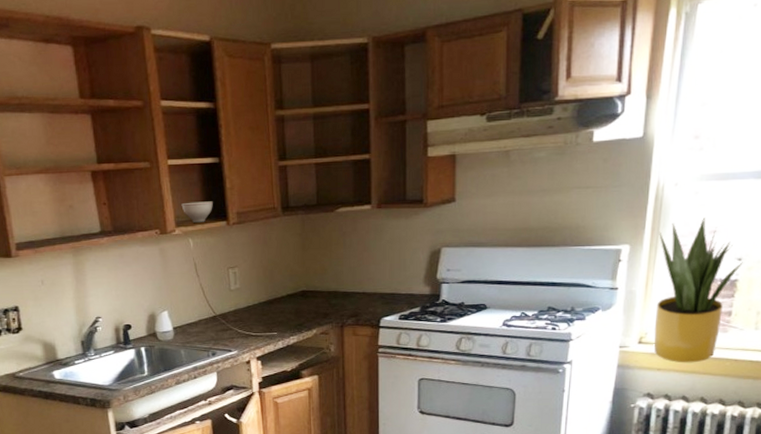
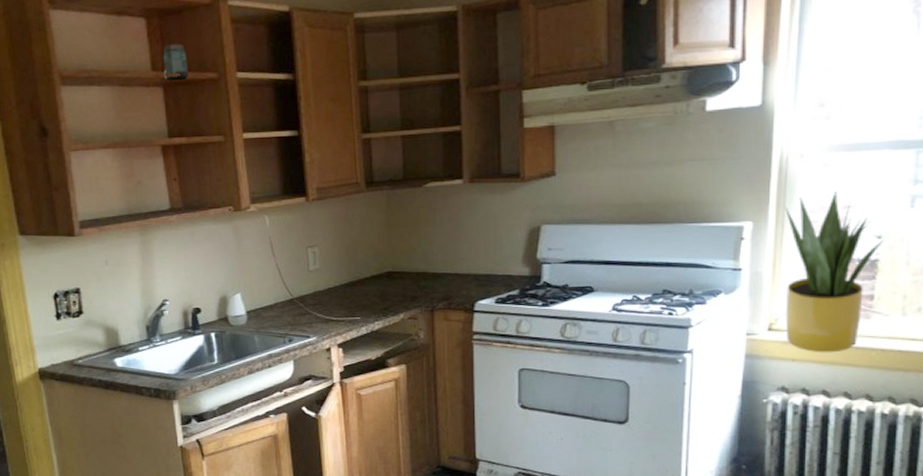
peanut butter: none [89,72,116,109] -> present [162,44,189,81]
bowl: present [181,201,214,223] -> none [257,176,292,199]

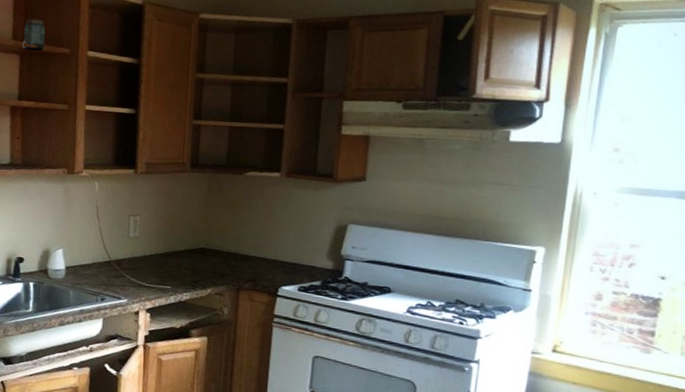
planter: present [785,191,883,353] -> none [569,230,666,382]

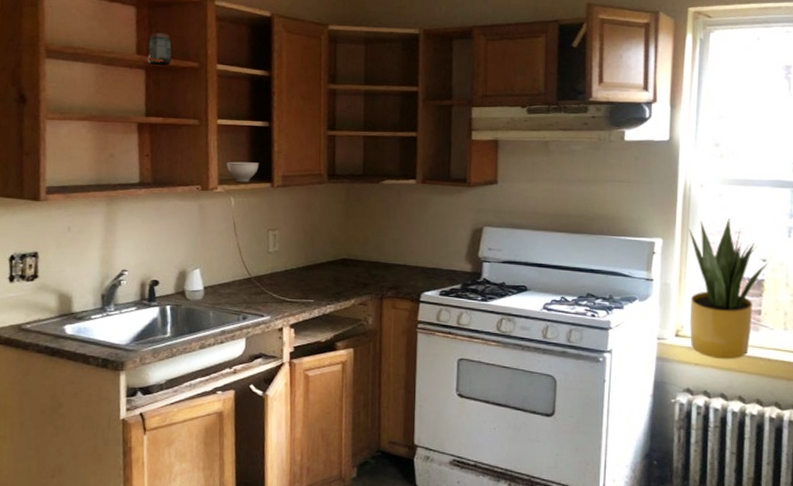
bowl: none [92,147,125,168] -> present [226,161,260,182]
planter: none [569,230,666,382] -> present [689,218,767,360]

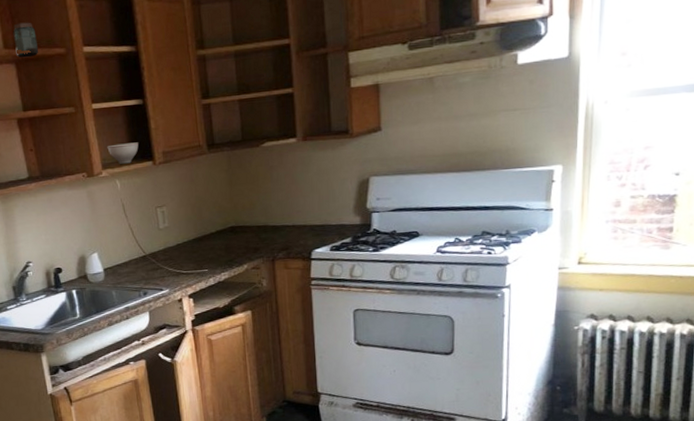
planter: present [689,218,767,360] -> none [592,133,681,283]

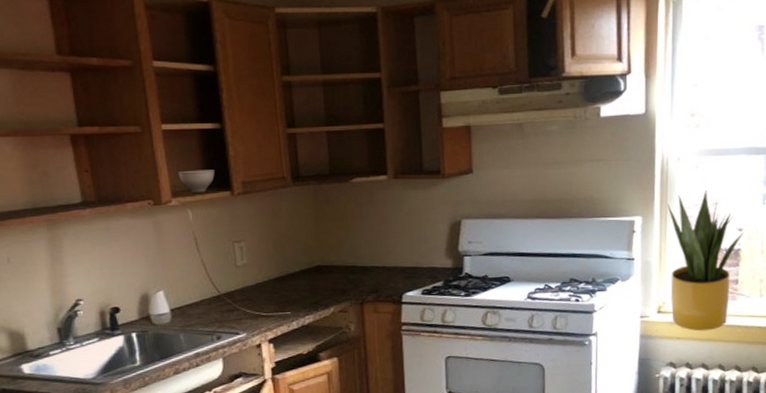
peanut butter: present [13,22,39,58] -> none [68,27,100,67]
planter: none [592,133,681,283] -> present [667,190,743,332]

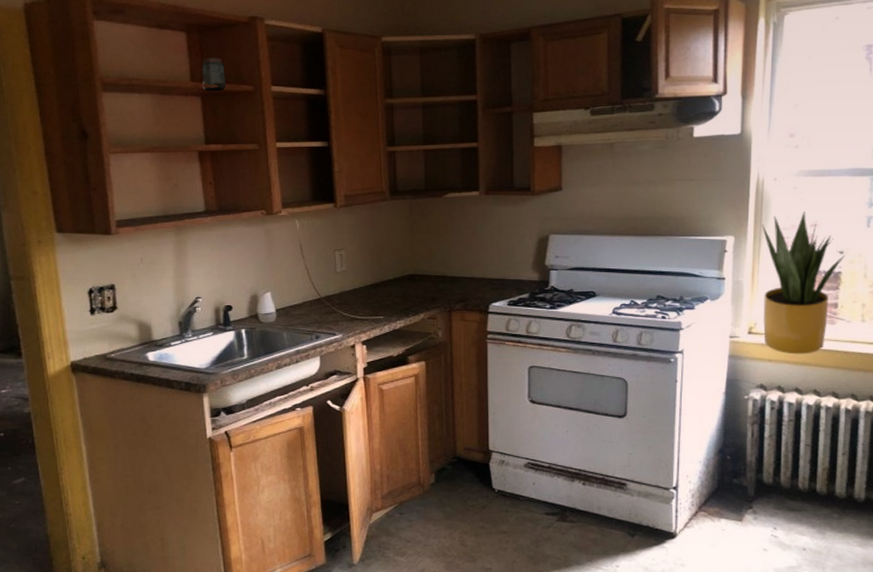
peanut butter: none [68,27,100,67] -> present [201,57,226,92]
bowl: present [178,169,216,193] -> none [288,184,322,204]

